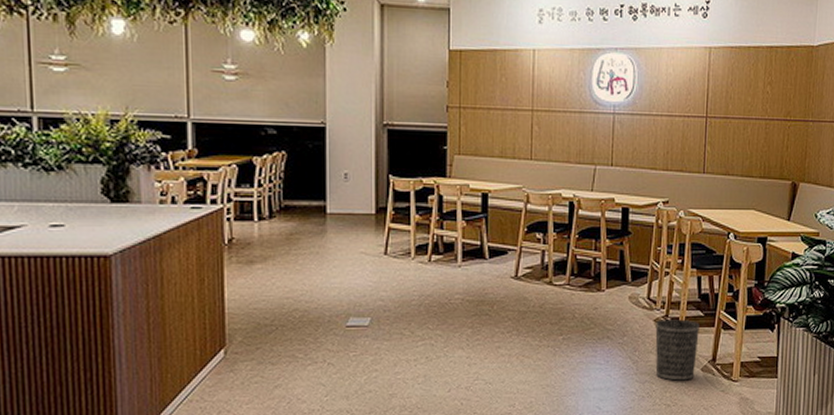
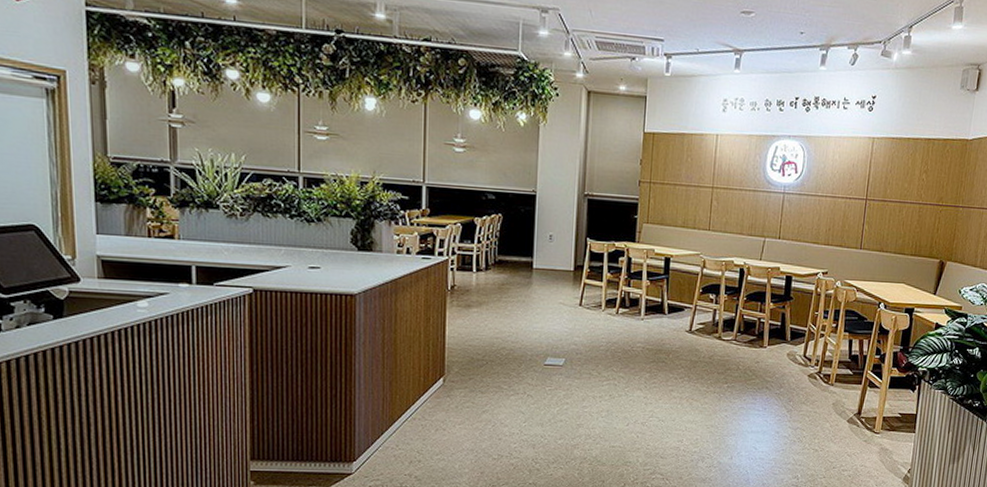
wastebasket: present [655,319,699,381] -> none [807,375,848,430]

